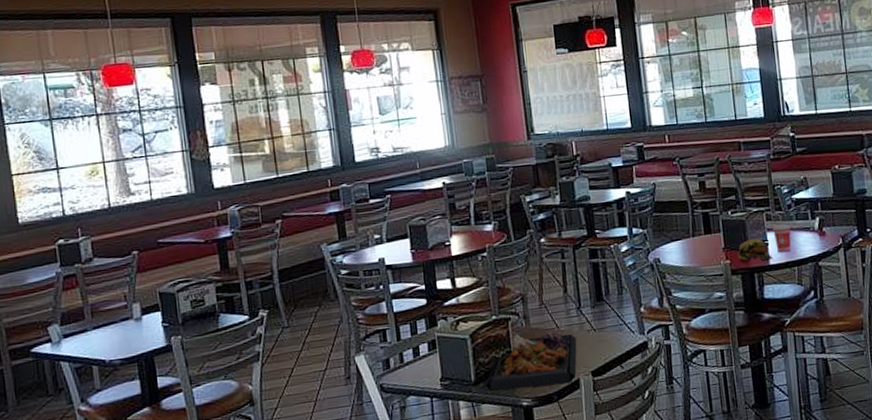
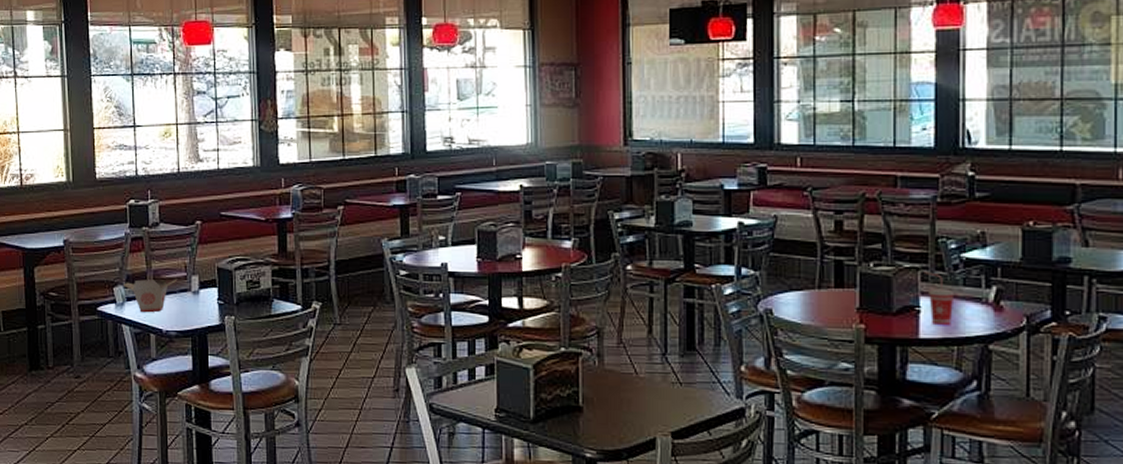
takeout container: none [57,309,118,347] -> present [122,278,178,313]
food tray: present [485,328,577,391] -> none [544,369,658,441]
burger: present [738,238,772,262] -> none [877,302,923,331]

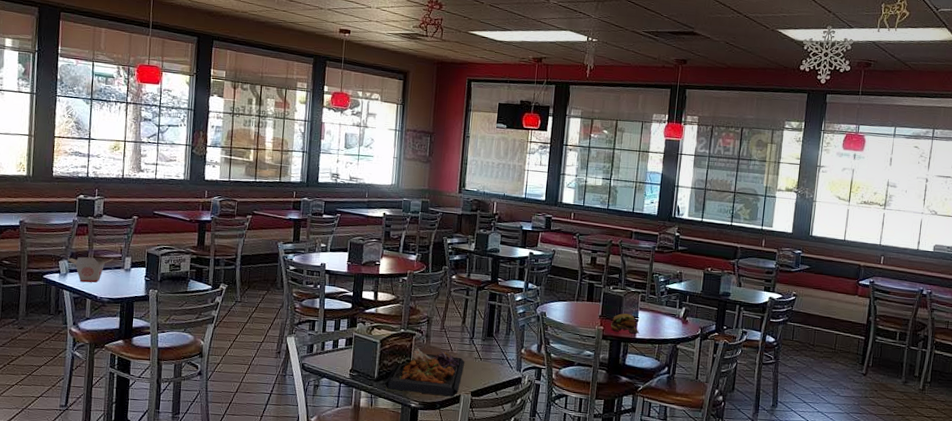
food tray: none [544,369,658,441] -> present [384,345,465,397]
burger: none [877,302,923,331] -> present [611,313,639,333]
beverage cup: present [923,270,955,326] -> none [642,294,660,331]

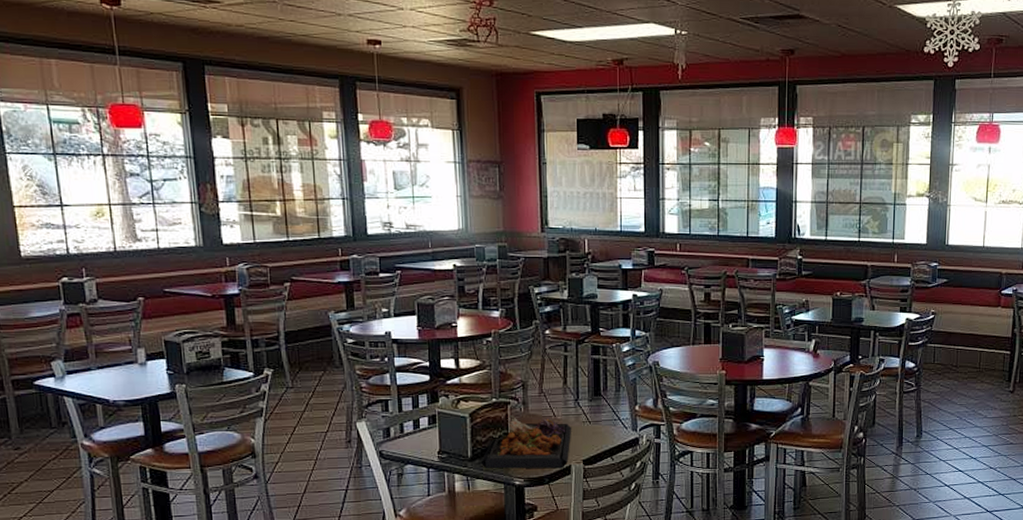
takeout container: present [67,256,114,283] -> none [61,352,122,385]
burger: present [611,313,639,333] -> none [734,353,766,374]

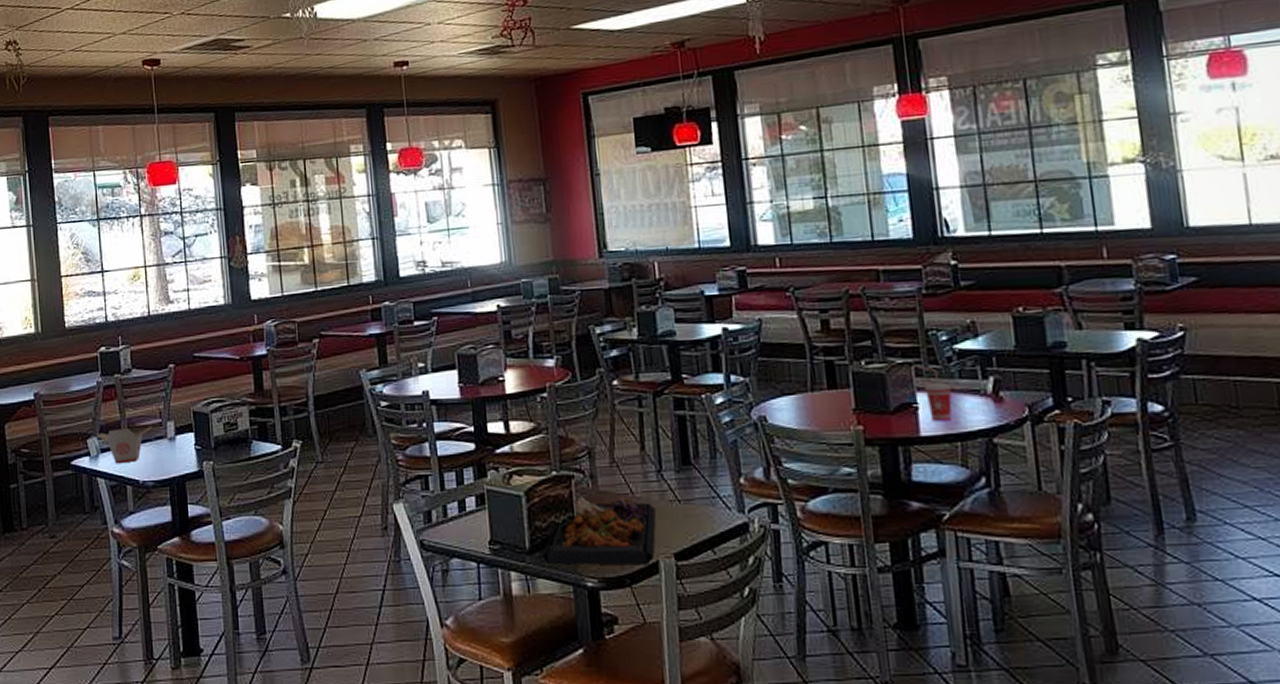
takeout container: none [61,352,122,385] -> present [96,426,153,464]
beverage cup: none [766,329,788,370] -> present [917,365,952,422]

